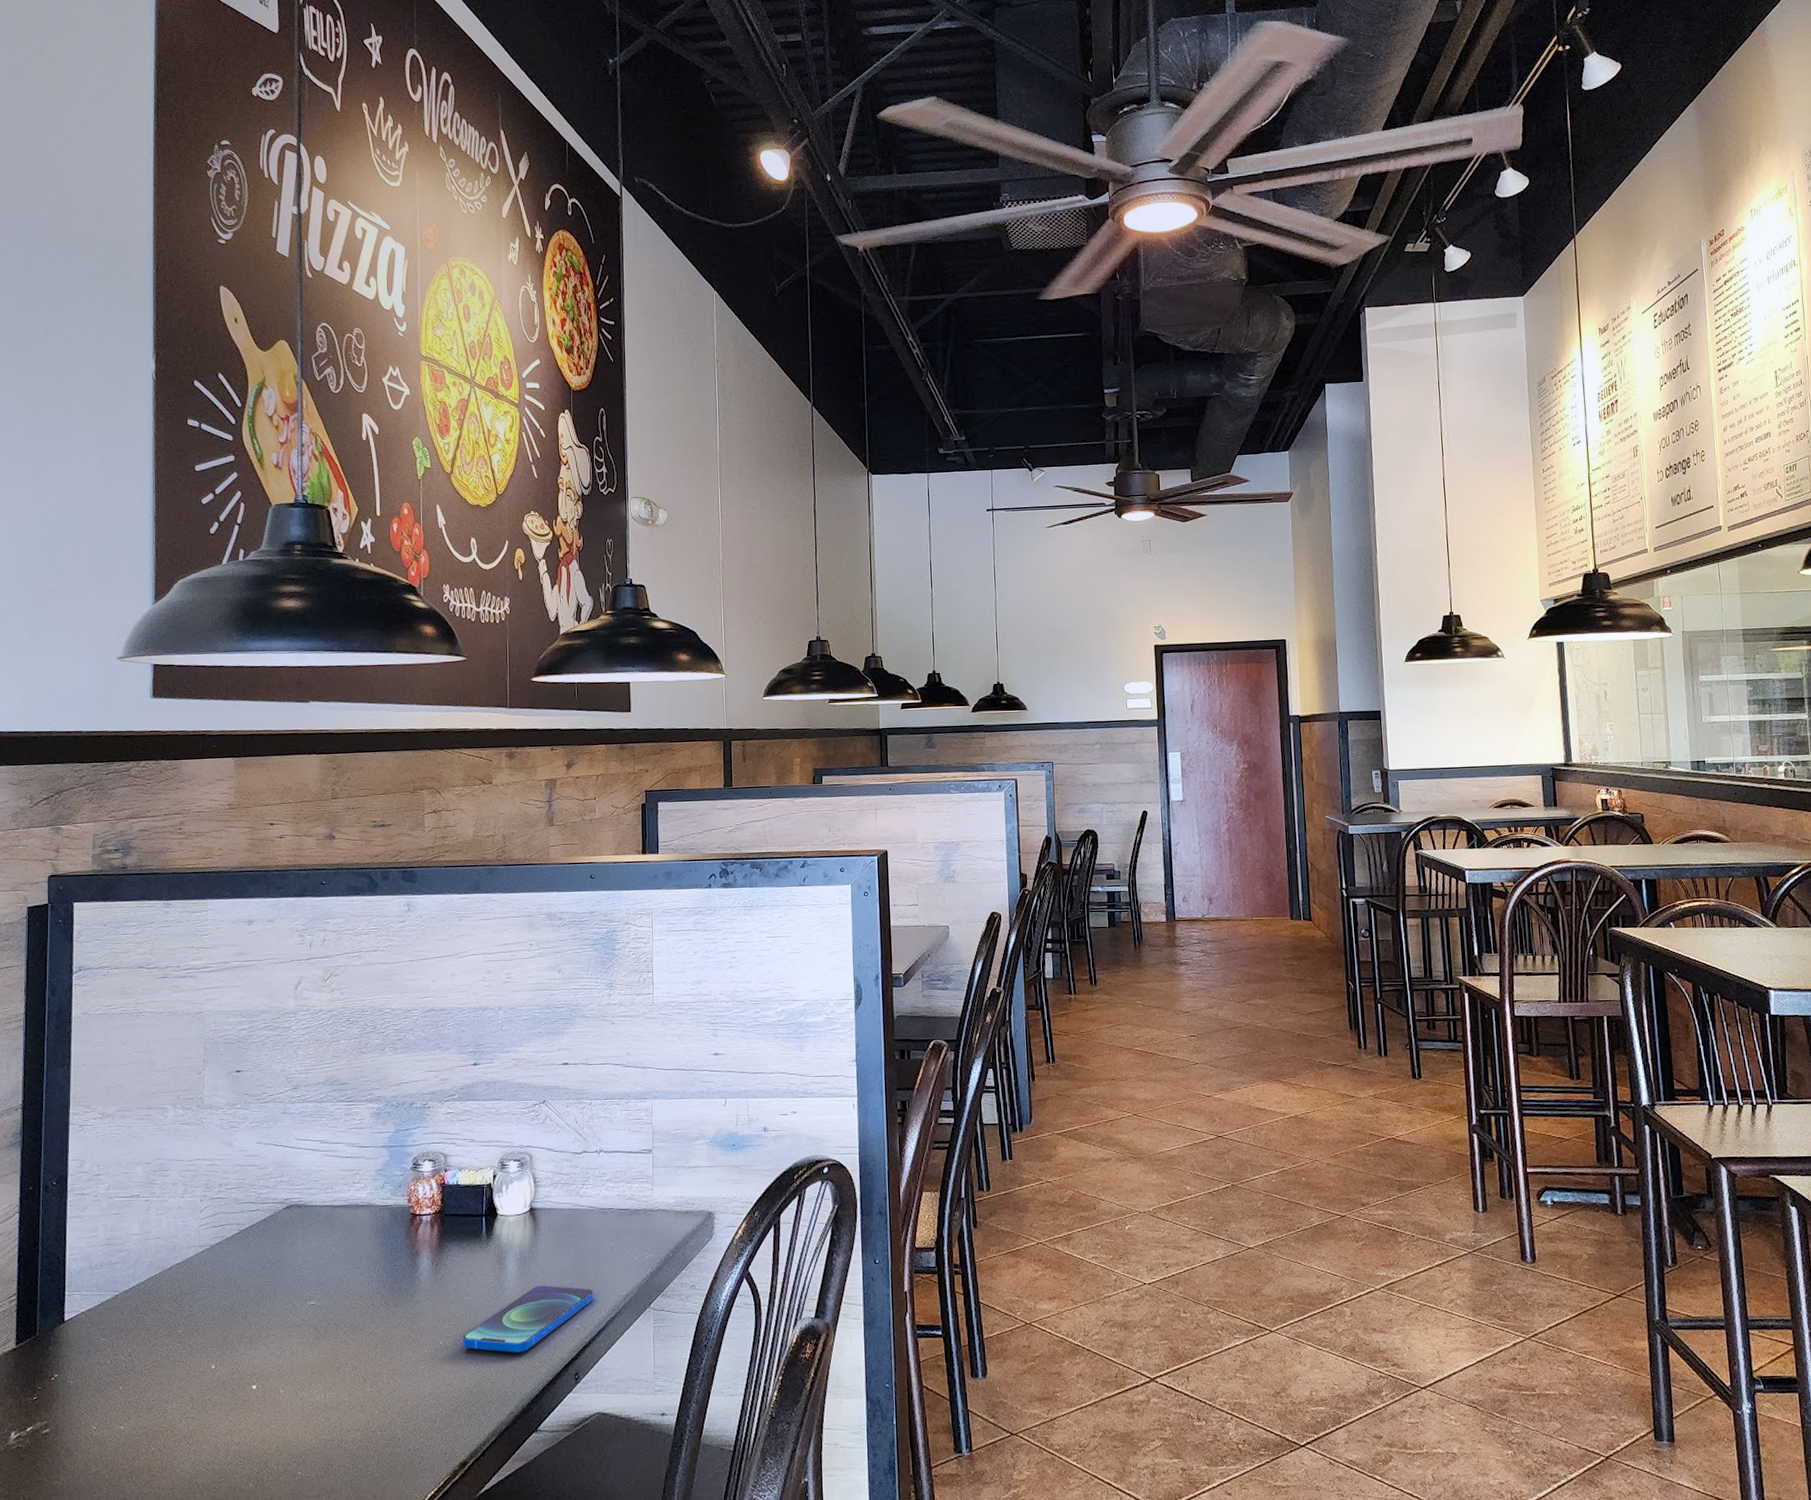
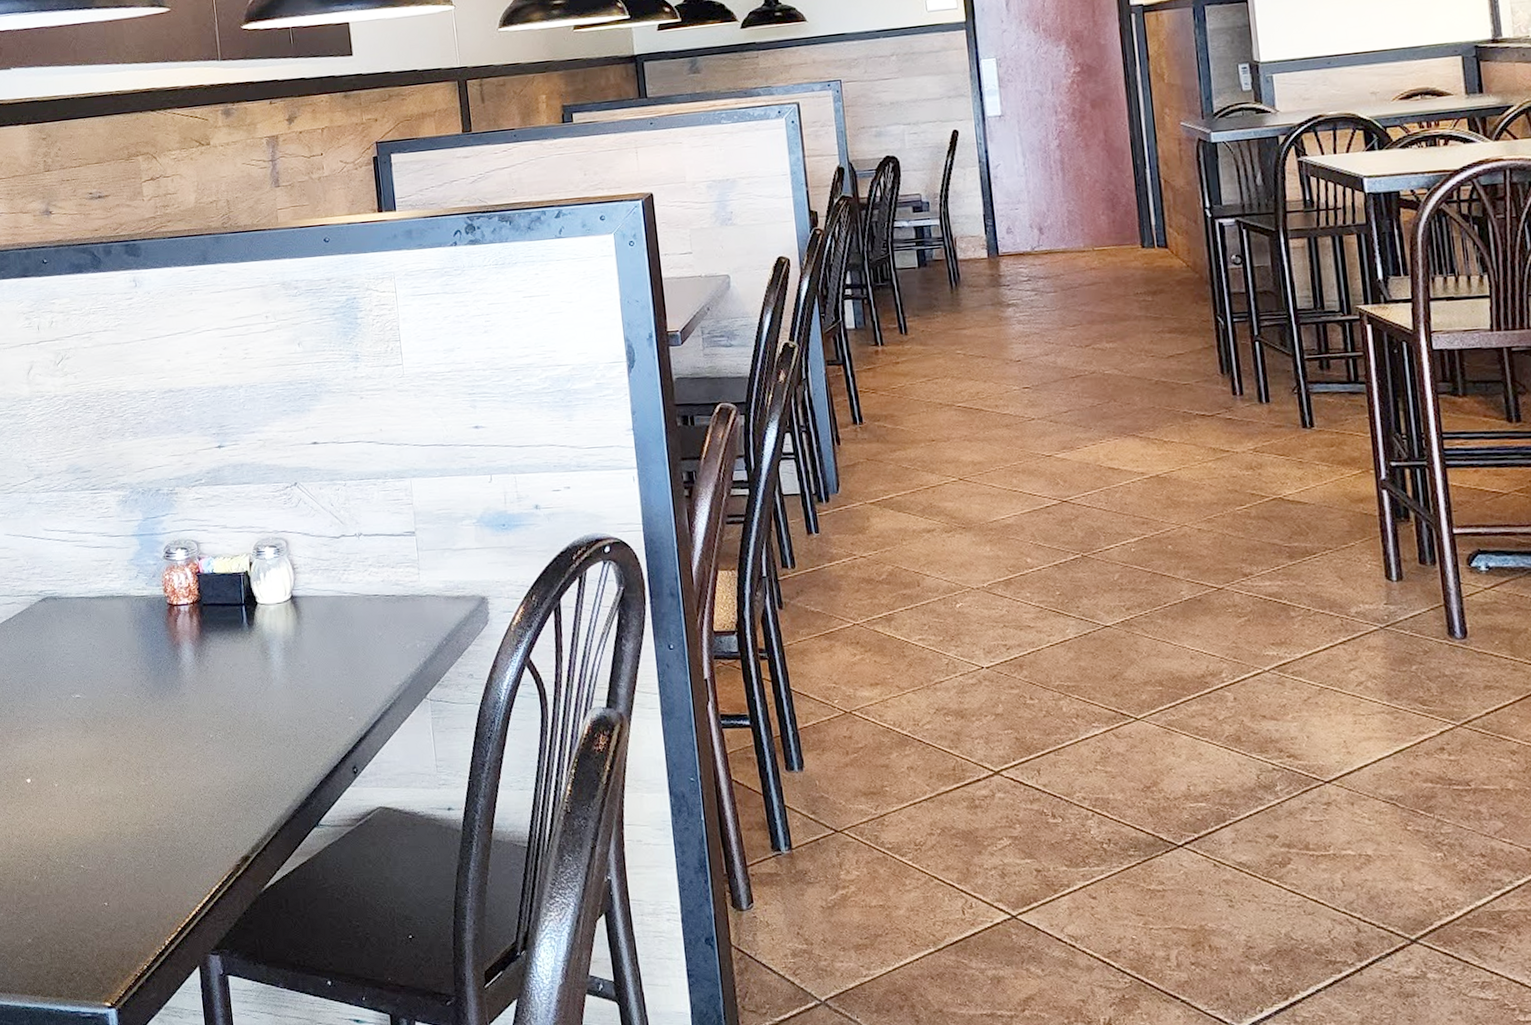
smartphone: present [462,1285,594,1353] -> none [232,676,366,746]

